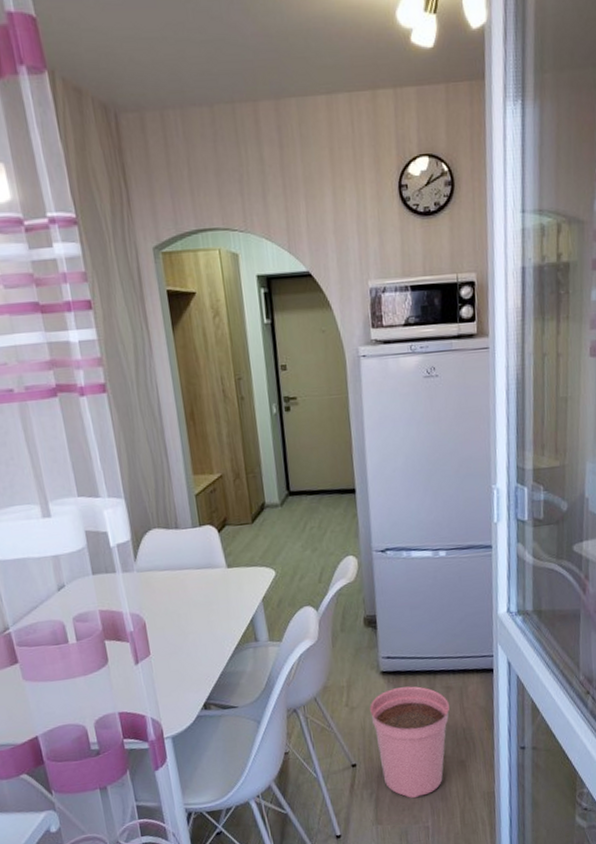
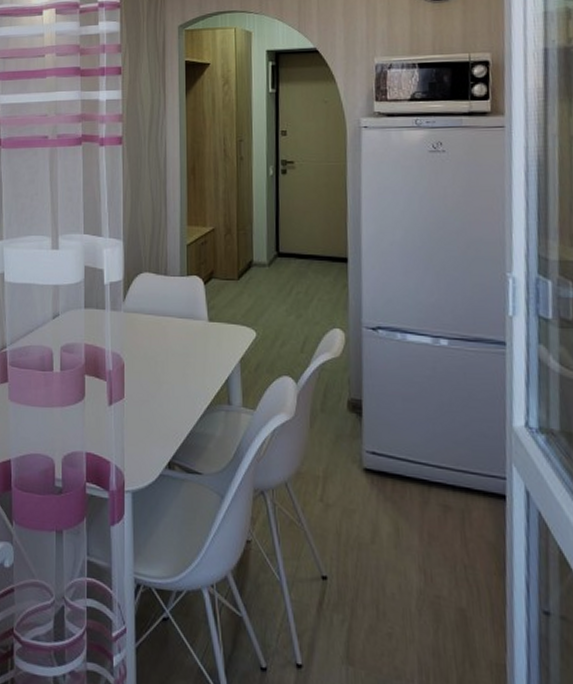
plant pot: present [370,686,450,799] -> none [348,492,447,643]

